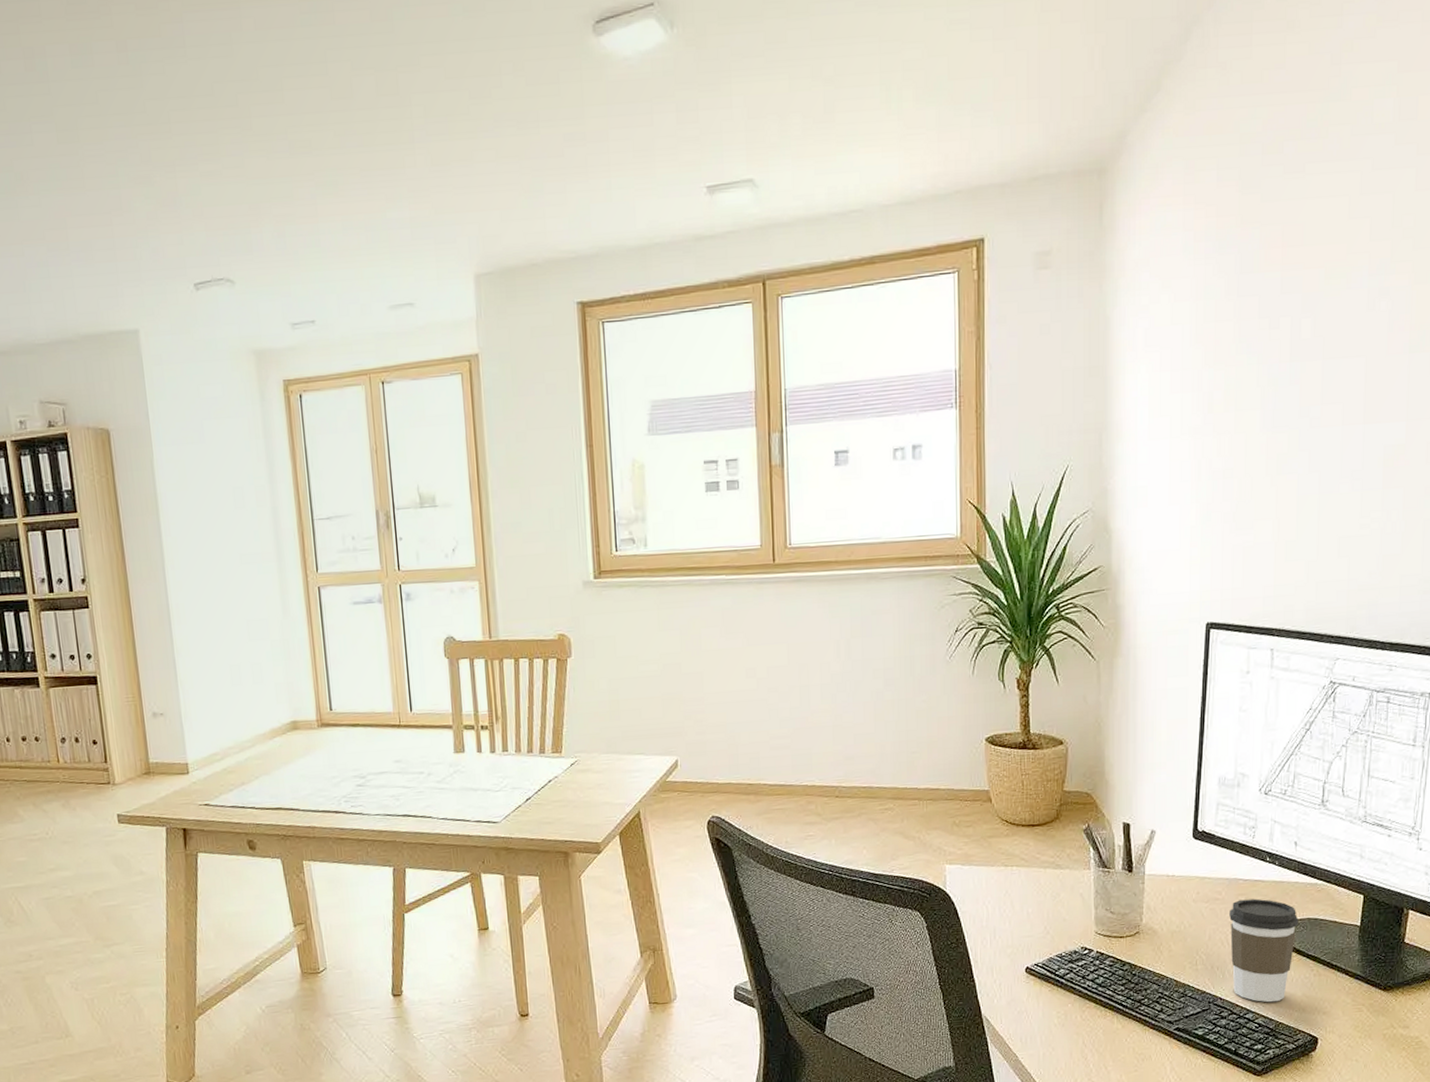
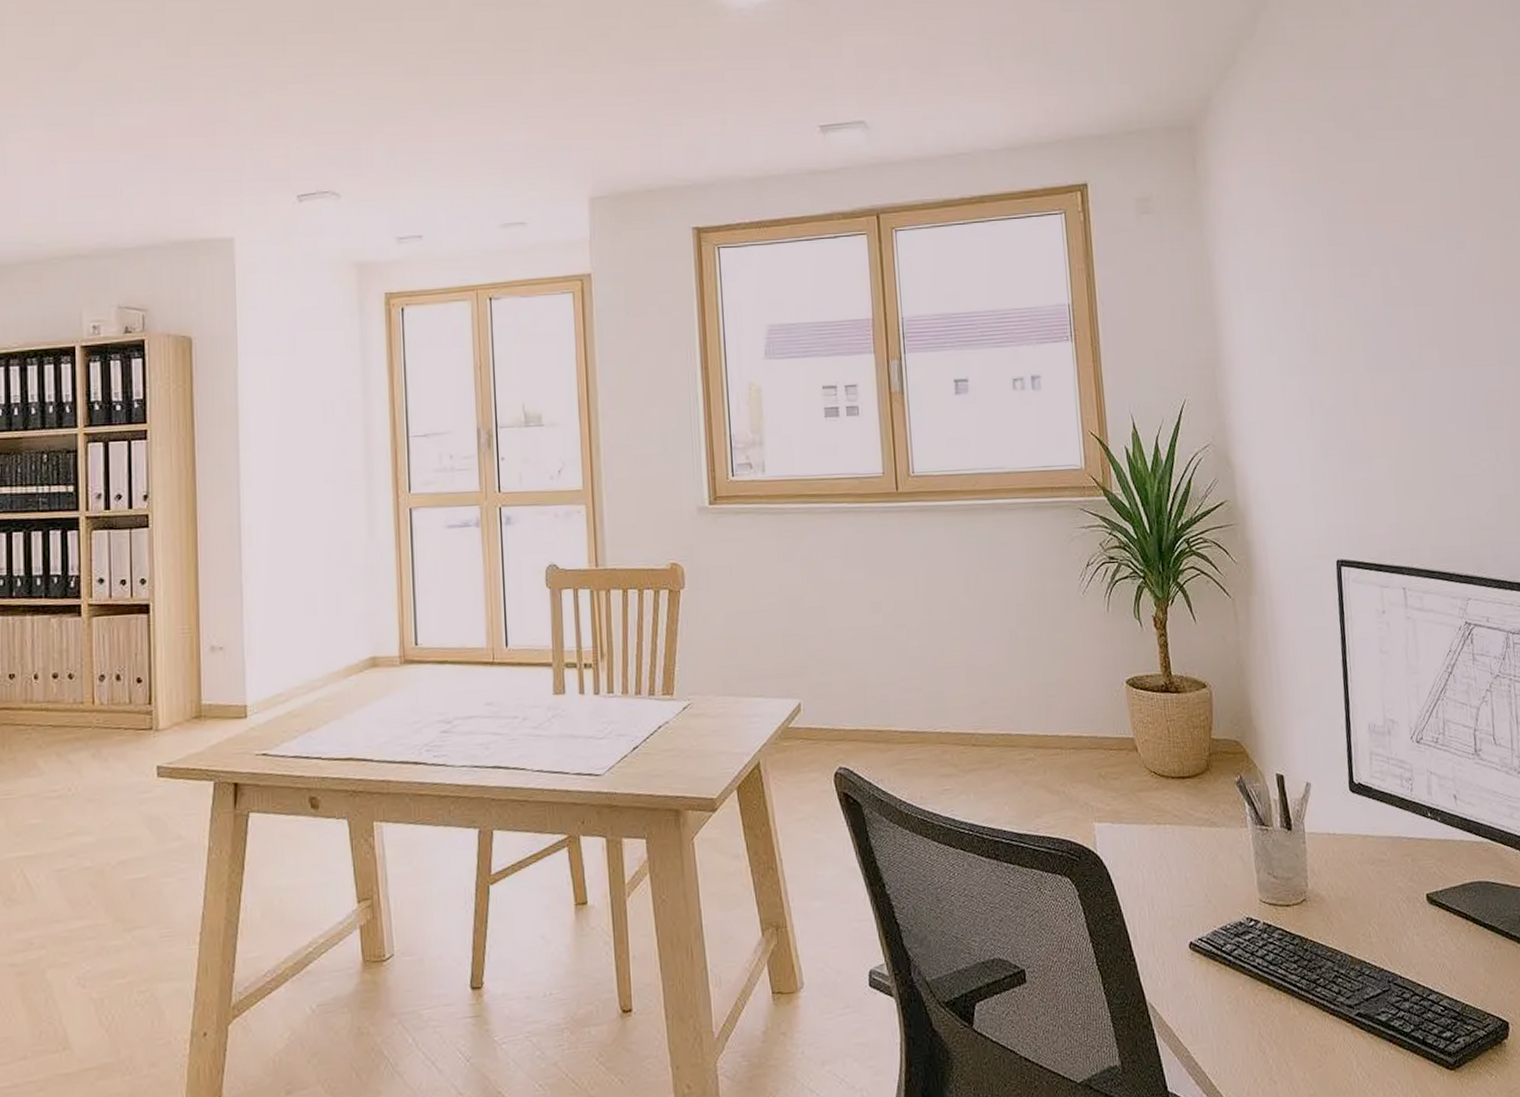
coffee cup: present [1229,898,1299,1003] -> none [1397,859,1470,981]

